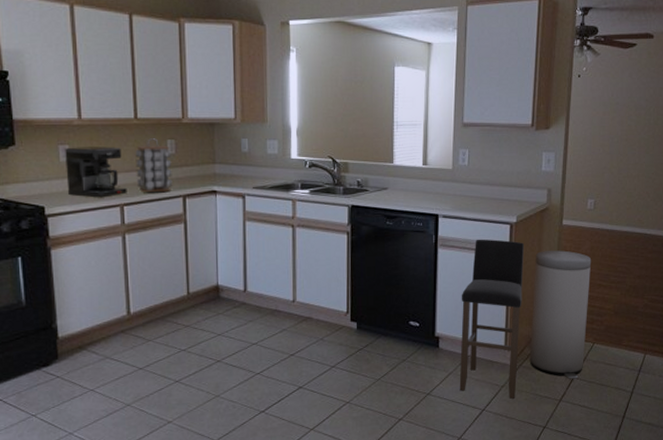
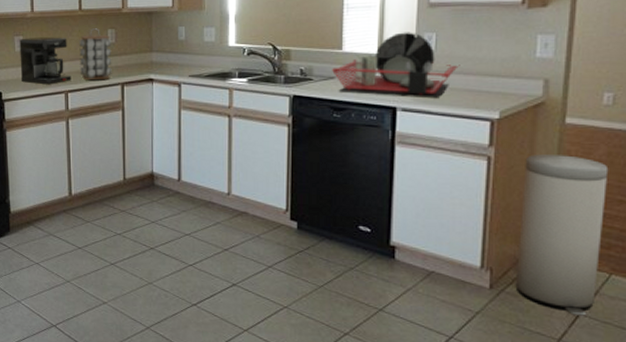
dish rack: none [385,148,487,207] -> present [332,32,460,99]
bar stool: present [459,239,525,399] -> none [420,137,510,329]

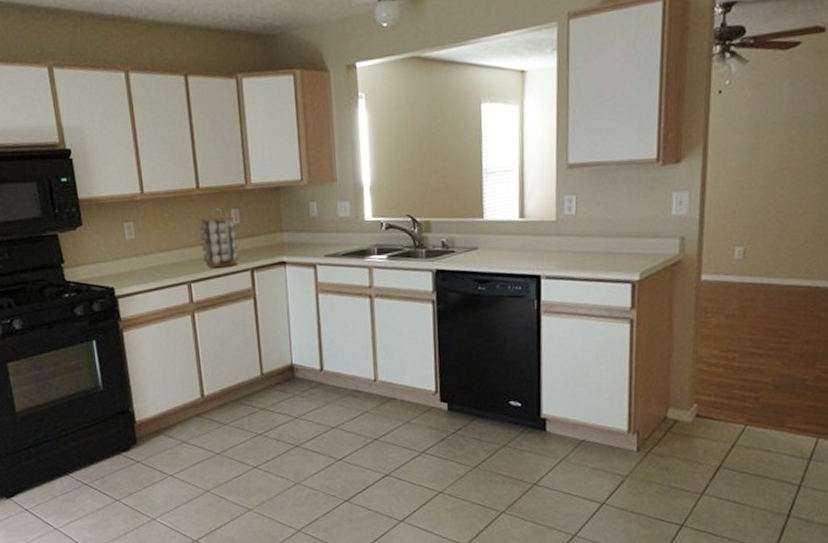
coffee maker: present [19,36,71,85] -> none [130,220,194,276]
dish rack: present [332,32,460,99] -> none [474,195,601,265]
pedal bin: present [515,155,609,317] -> none [660,312,742,470]

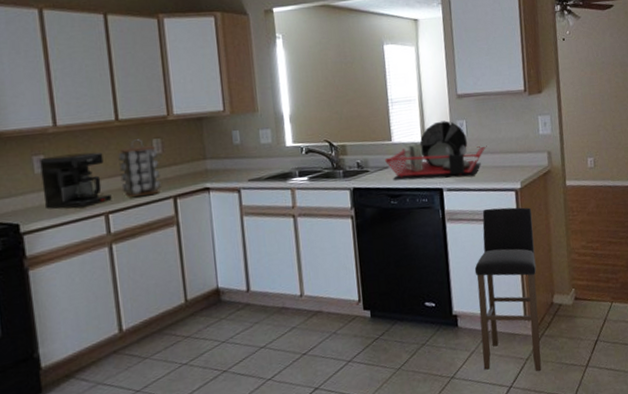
coffee maker: none [130,220,194,276] -> present [40,152,112,210]
dish rack: none [474,195,601,265] -> present [385,120,487,181]
bar stool: none [571,302,651,491] -> present [474,207,542,371]

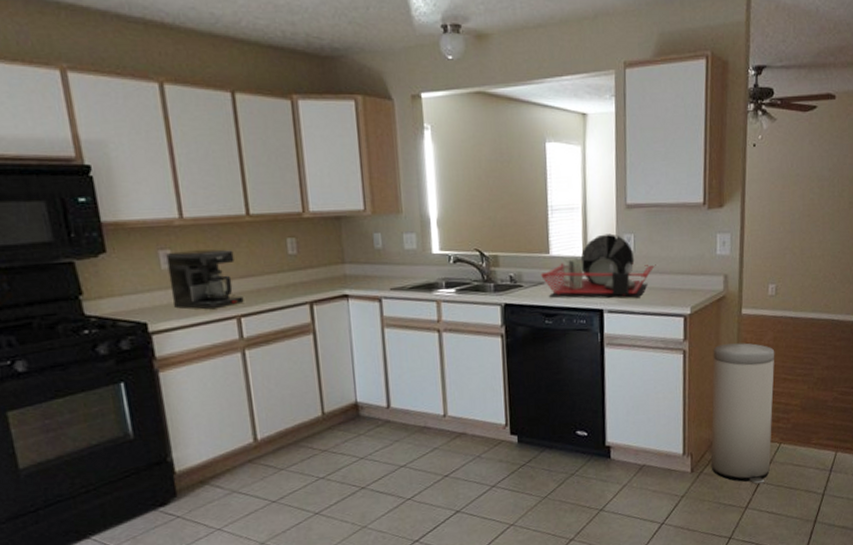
spice rack: present [118,139,162,198] -> none [250,237,297,301]
bar stool: present [474,207,542,371] -> none [632,334,701,510]
pedal bin: none [543,211,605,343] -> present [710,343,775,485]

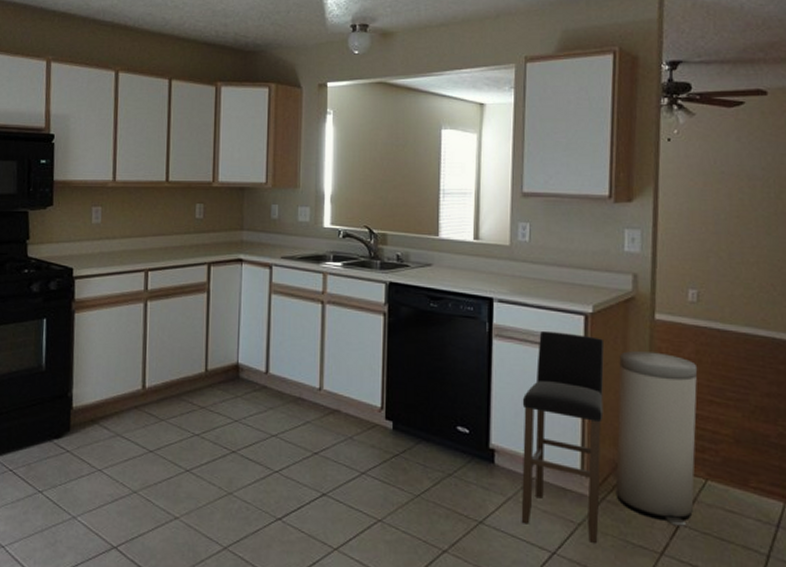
coffee maker: present [166,249,244,310] -> none [95,208,153,262]
dish rack: present [541,233,656,299] -> none [429,220,554,290]
bar stool: none [632,334,701,510] -> present [521,330,605,543]

